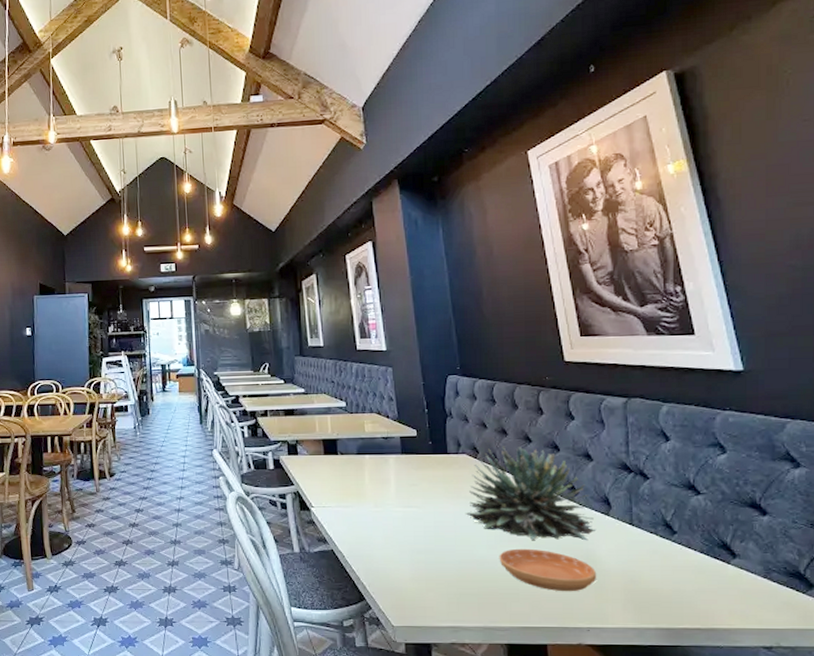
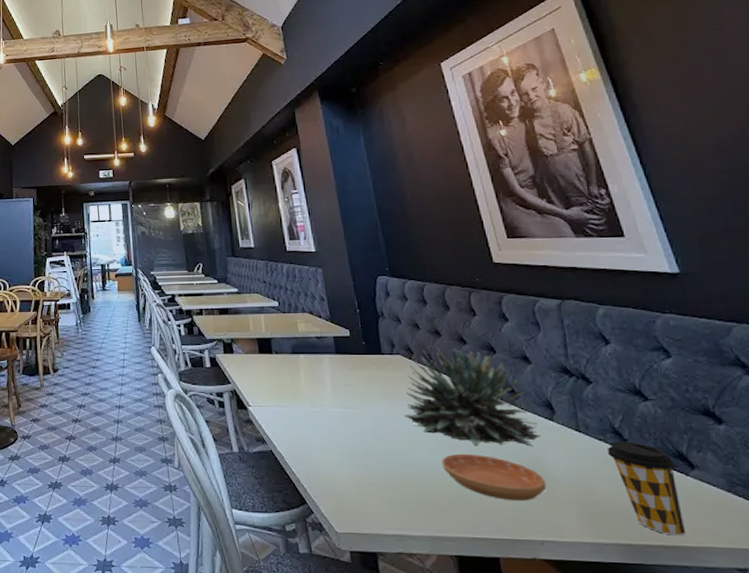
coffee cup: none [656,533,722,619] -> present [607,441,686,536]

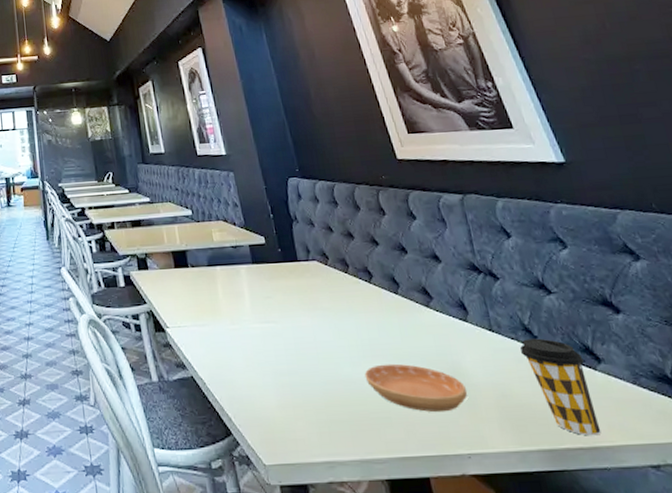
succulent plant: present [404,347,540,447] -> none [325,250,457,353]

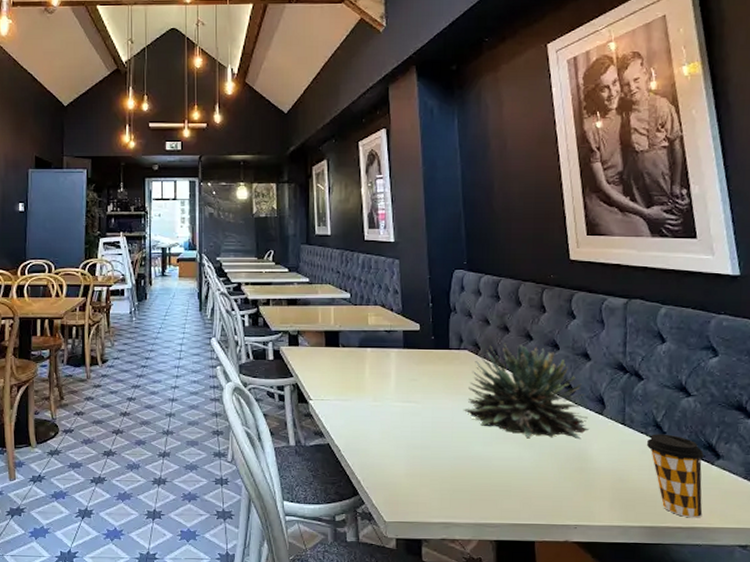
succulent plant: none [325,250,457,353] -> present [464,343,589,440]
saucer: present [364,363,467,413] -> none [493,446,586,490]

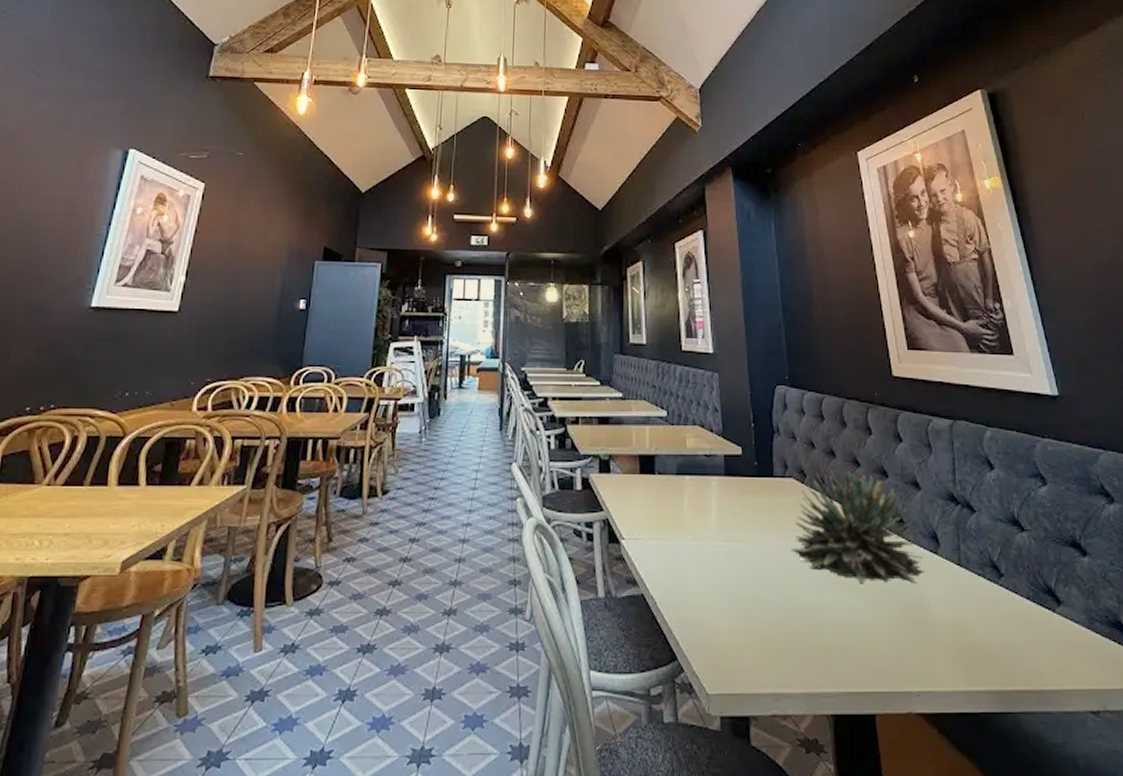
coffee cup: present [646,434,704,518] -> none [984,576,1050,679]

